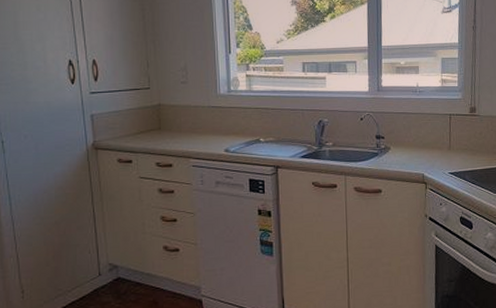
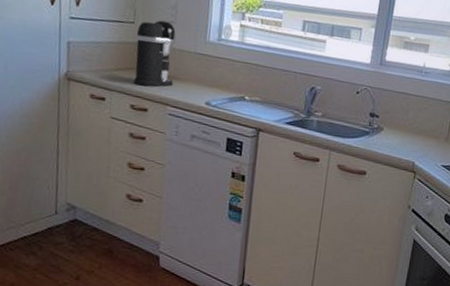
coffee maker: none [153,82,193,144] -> present [133,20,176,87]

